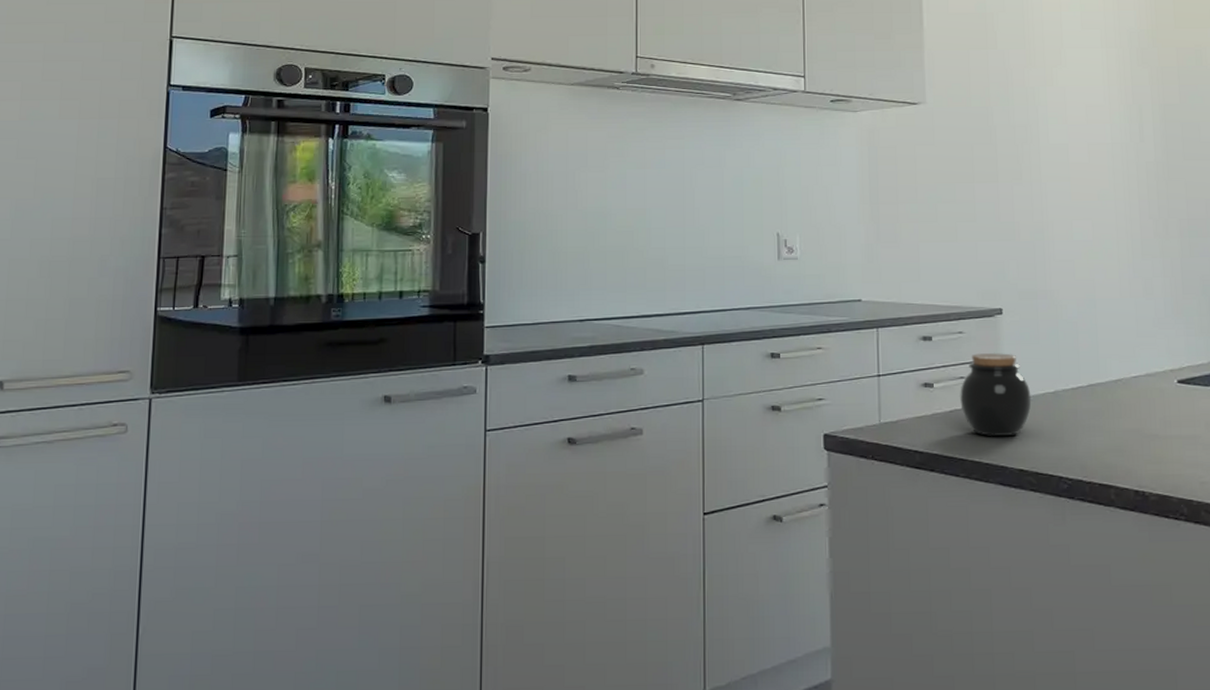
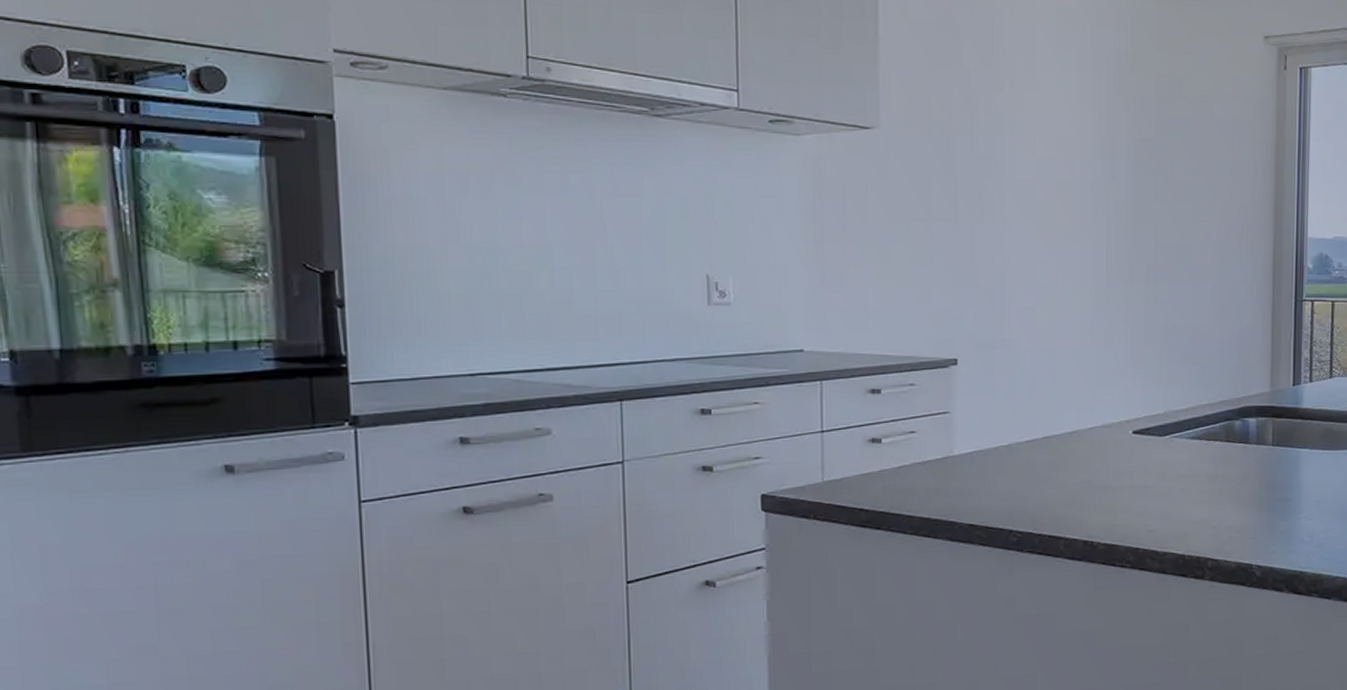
jar: present [960,352,1032,436] -> none [910,405,984,492]

